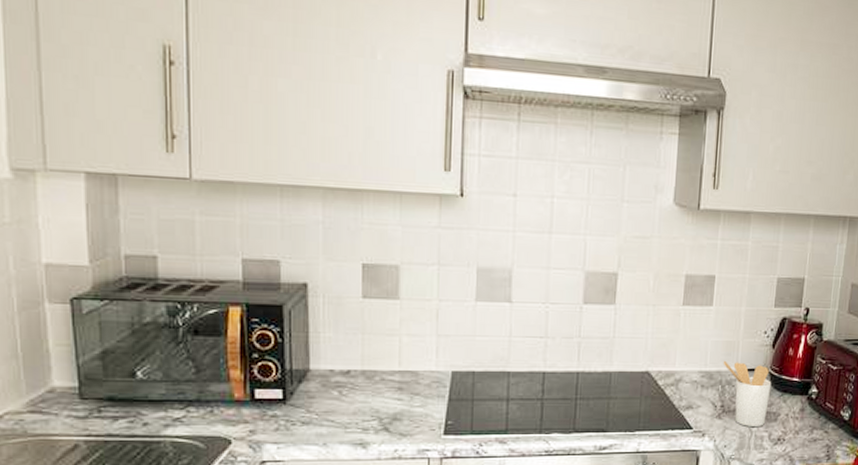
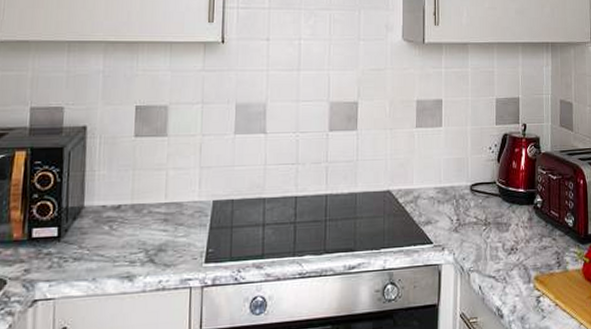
utensil holder: present [723,360,772,426] -> none [455,176,500,238]

